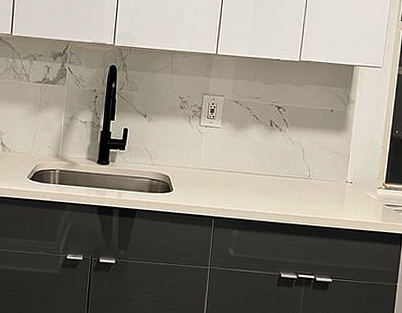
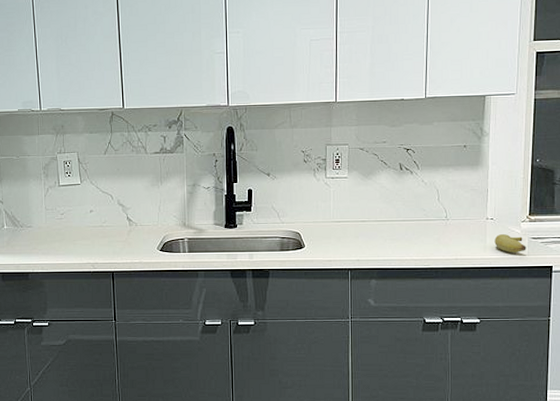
banana: none [351,198,381,218] -> present [494,234,526,253]

